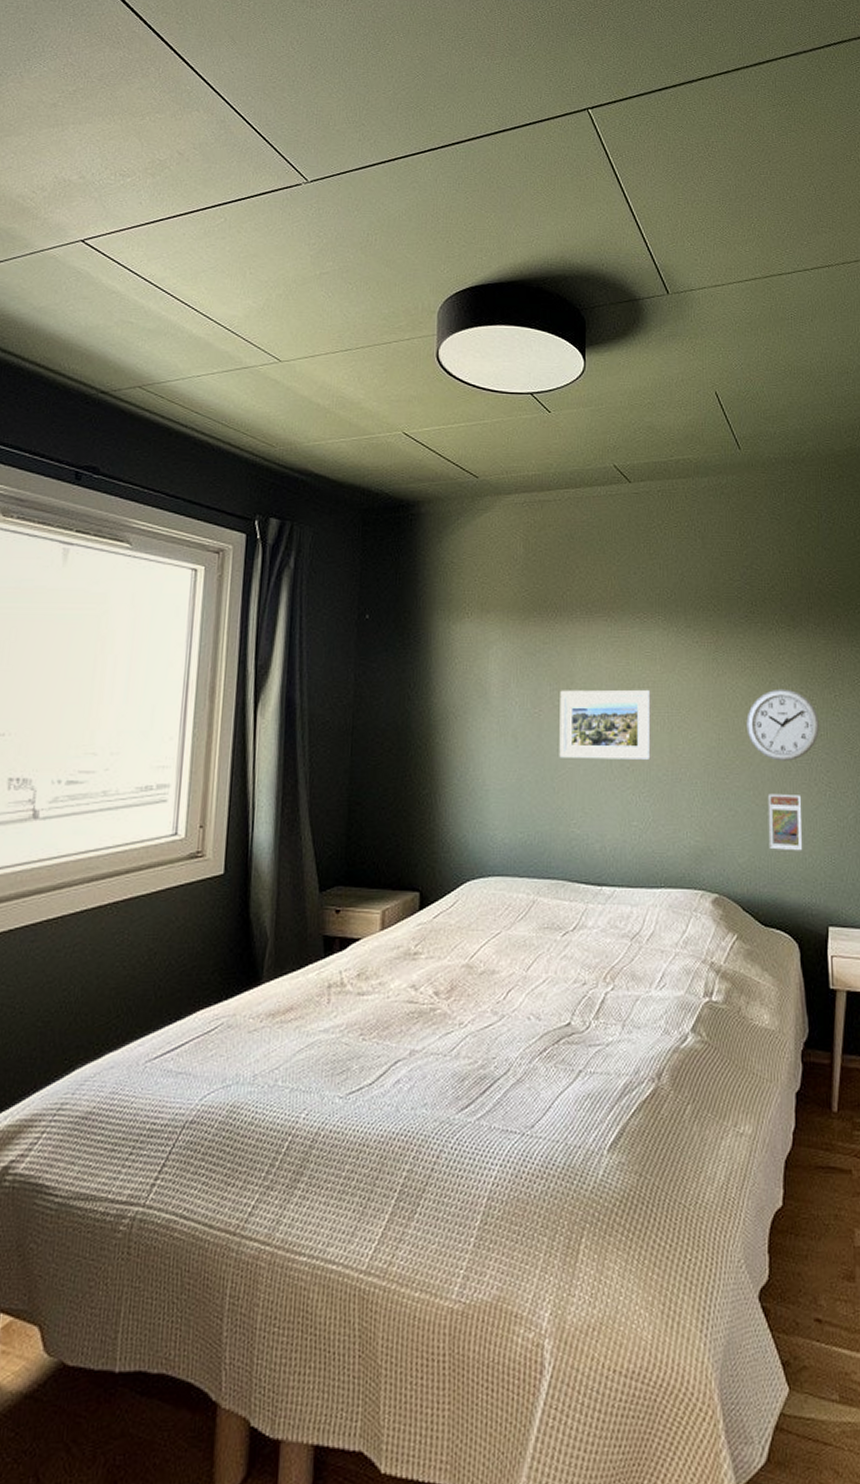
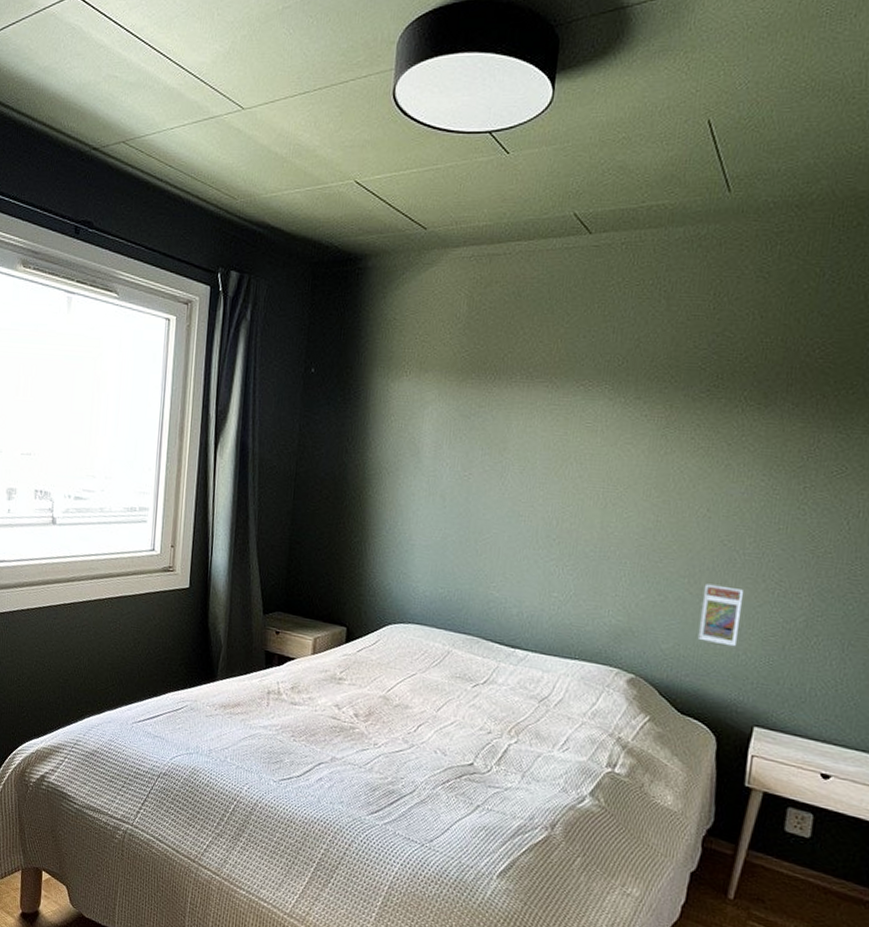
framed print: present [559,689,651,759] -> none [485,455,587,534]
wall clock: present [746,688,820,761] -> none [690,473,780,553]

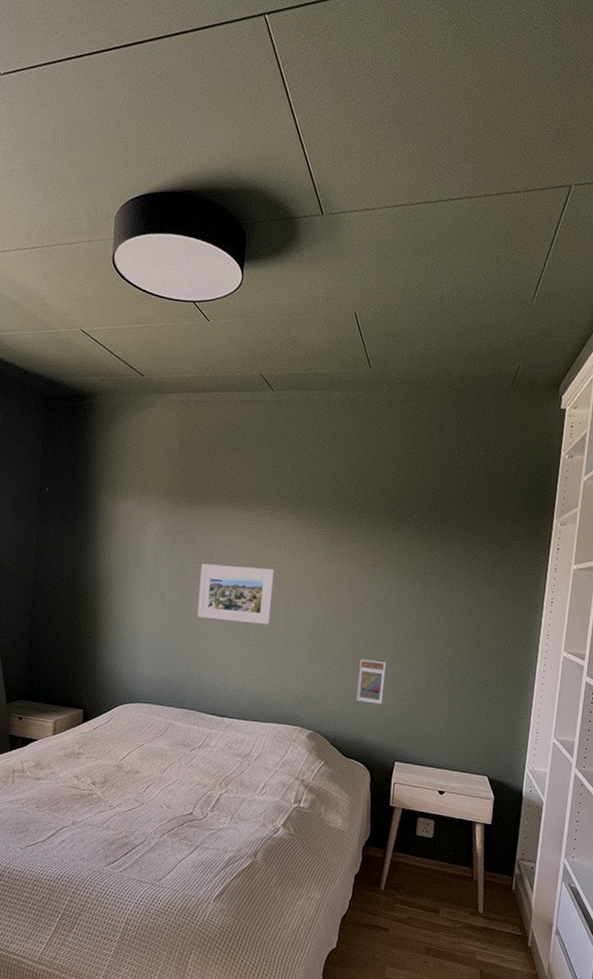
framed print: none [485,455,587,534] -> present [197,563,275,625]

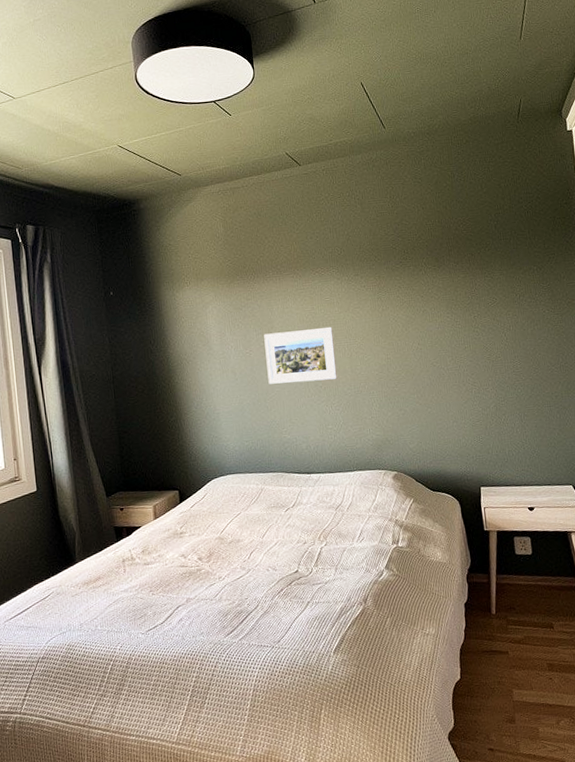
trading card display case: present [356,659,387,705] -> none [428,394,458,436]

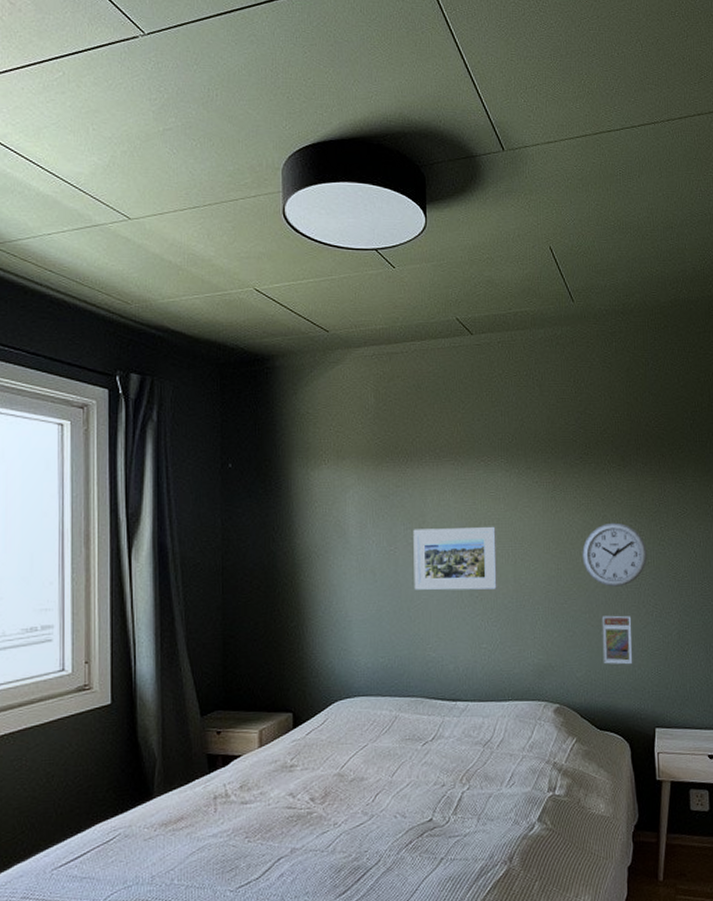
wall clock: none [407,315,464,371] -> present [582,522,648,587]
trading card display case: none [428,394,458,436] -> present [601,615,633,665]

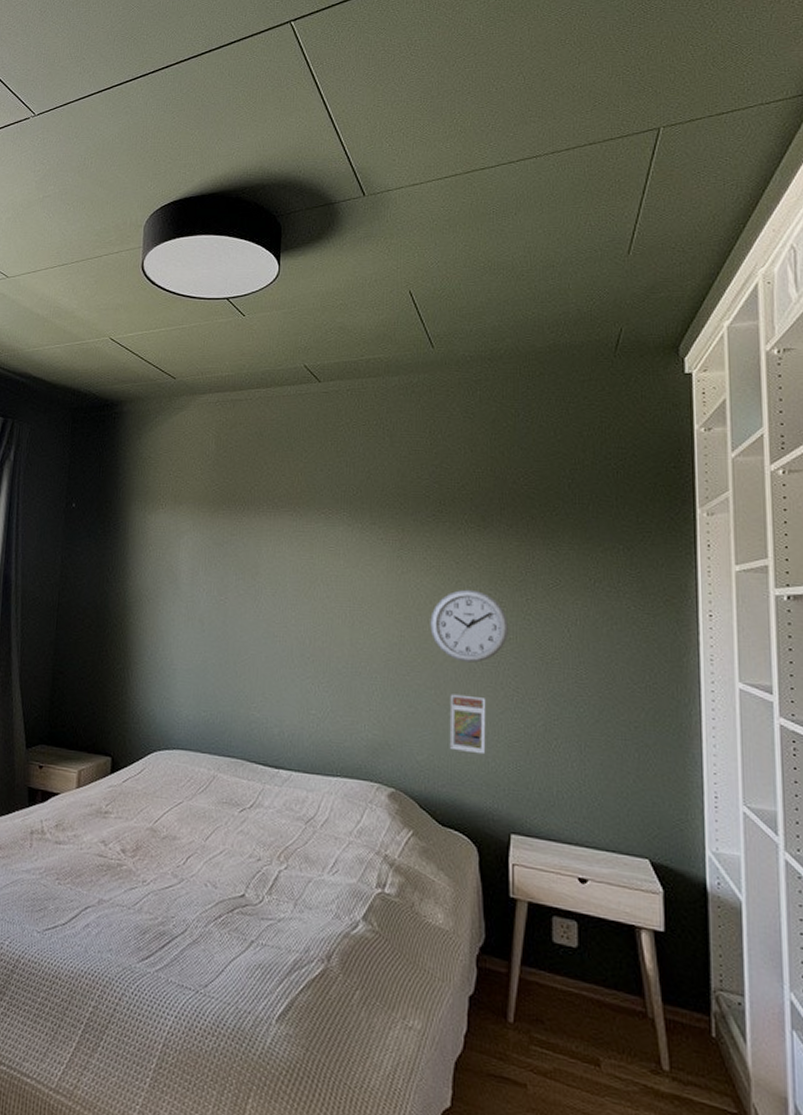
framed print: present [413,526,497,591] -> none [242,580,333,651]

